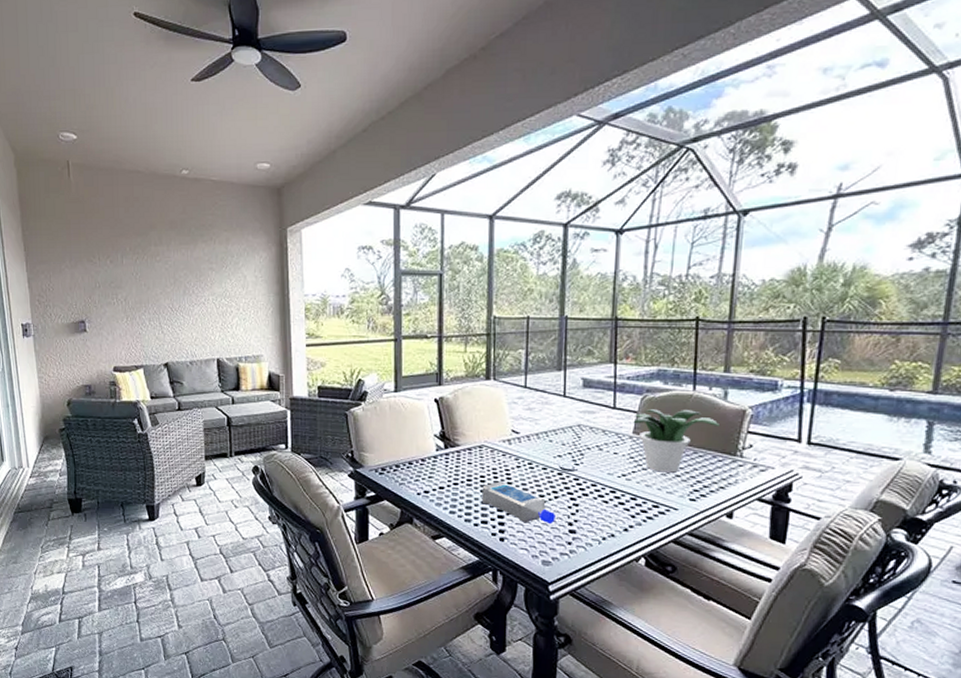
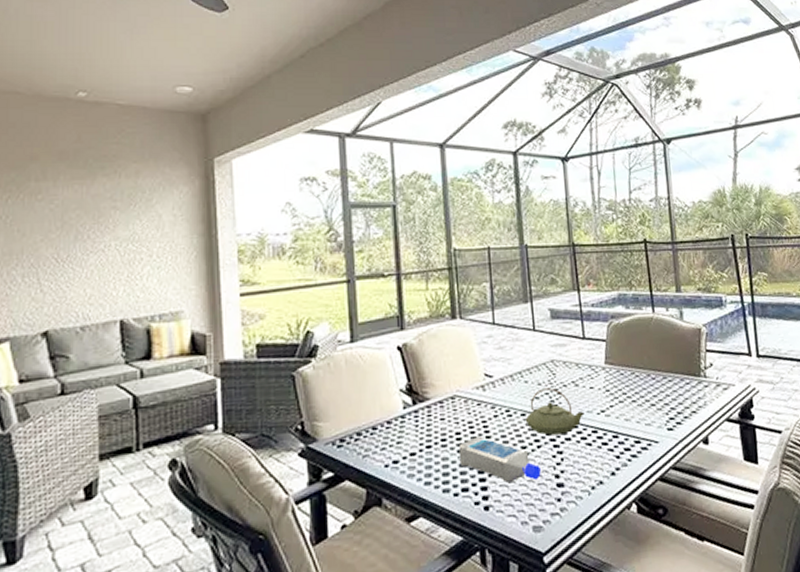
teapot: none [546,448,605,490] -> present [525,388,585,436]
potted plant: present [633,409,721,473] -> none [603,333,682,403]

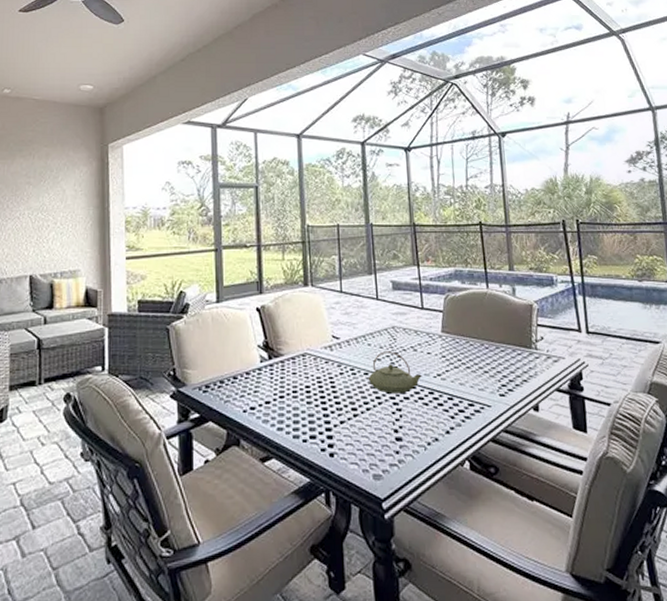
water bottle: present [458,436,541,484] -> none [308,390,381,435]

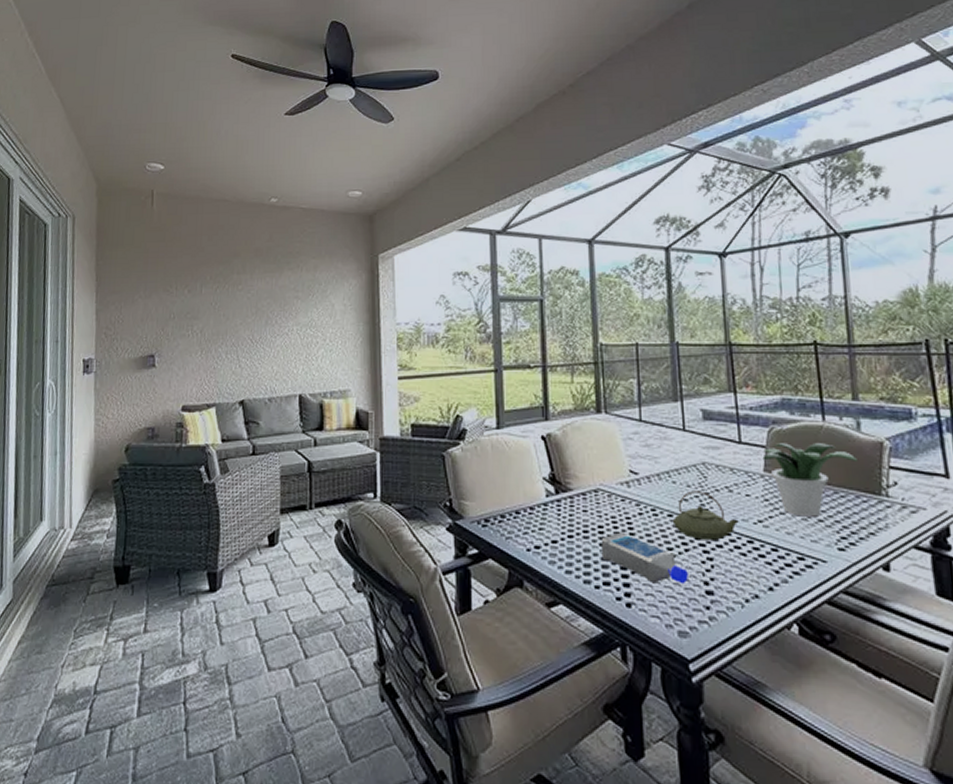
water bottle: none [308,390,381,435] -> present [601,532,688,584]
potted plant: none [440,307,515,369] -> present [762,443,859,517]

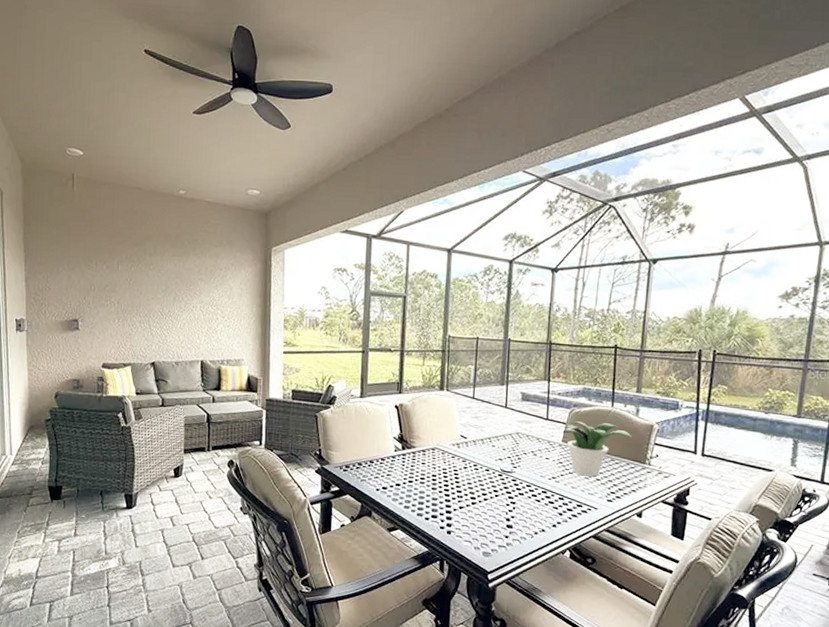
water bottle: present [601,532,688,584] -> none [432,480,496,520]
teapot: present [672,491,739,540] -> none [488,453,538,490]

